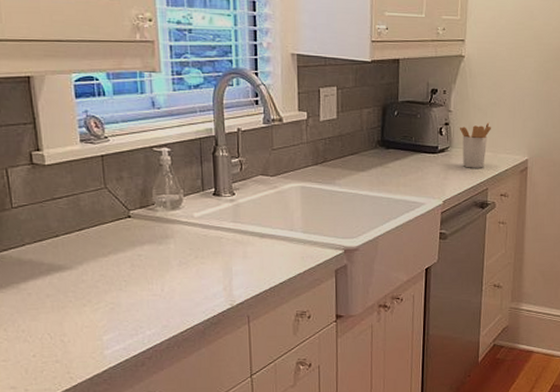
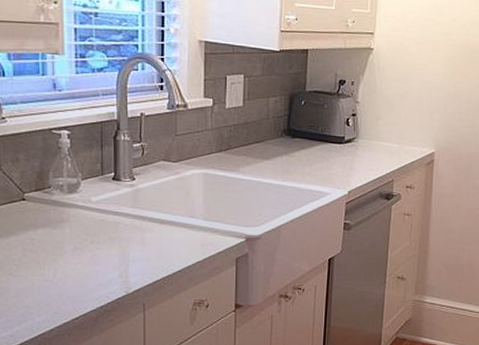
utensil holder: present [460,122,491,168] -> none [367,114,398,160]

